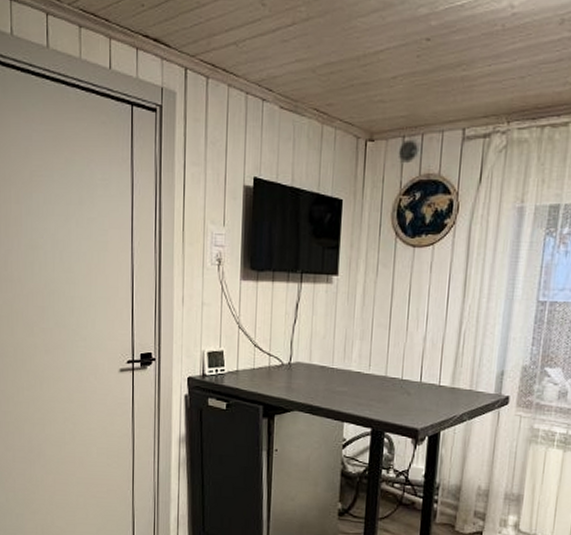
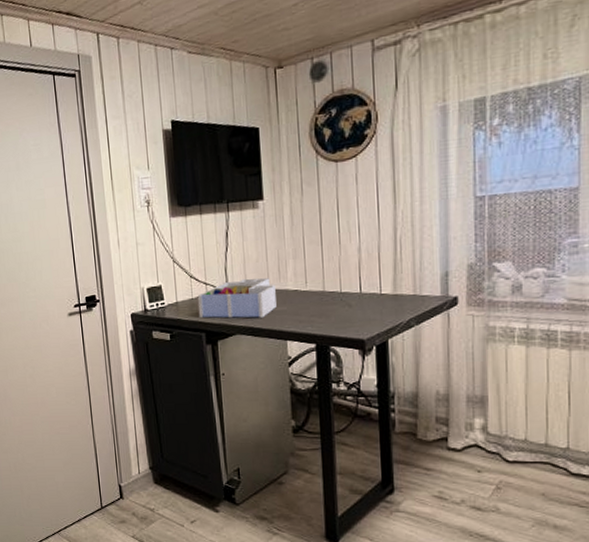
desk organizer: none [258,354,339,396] -> present [197,278,277,319]

